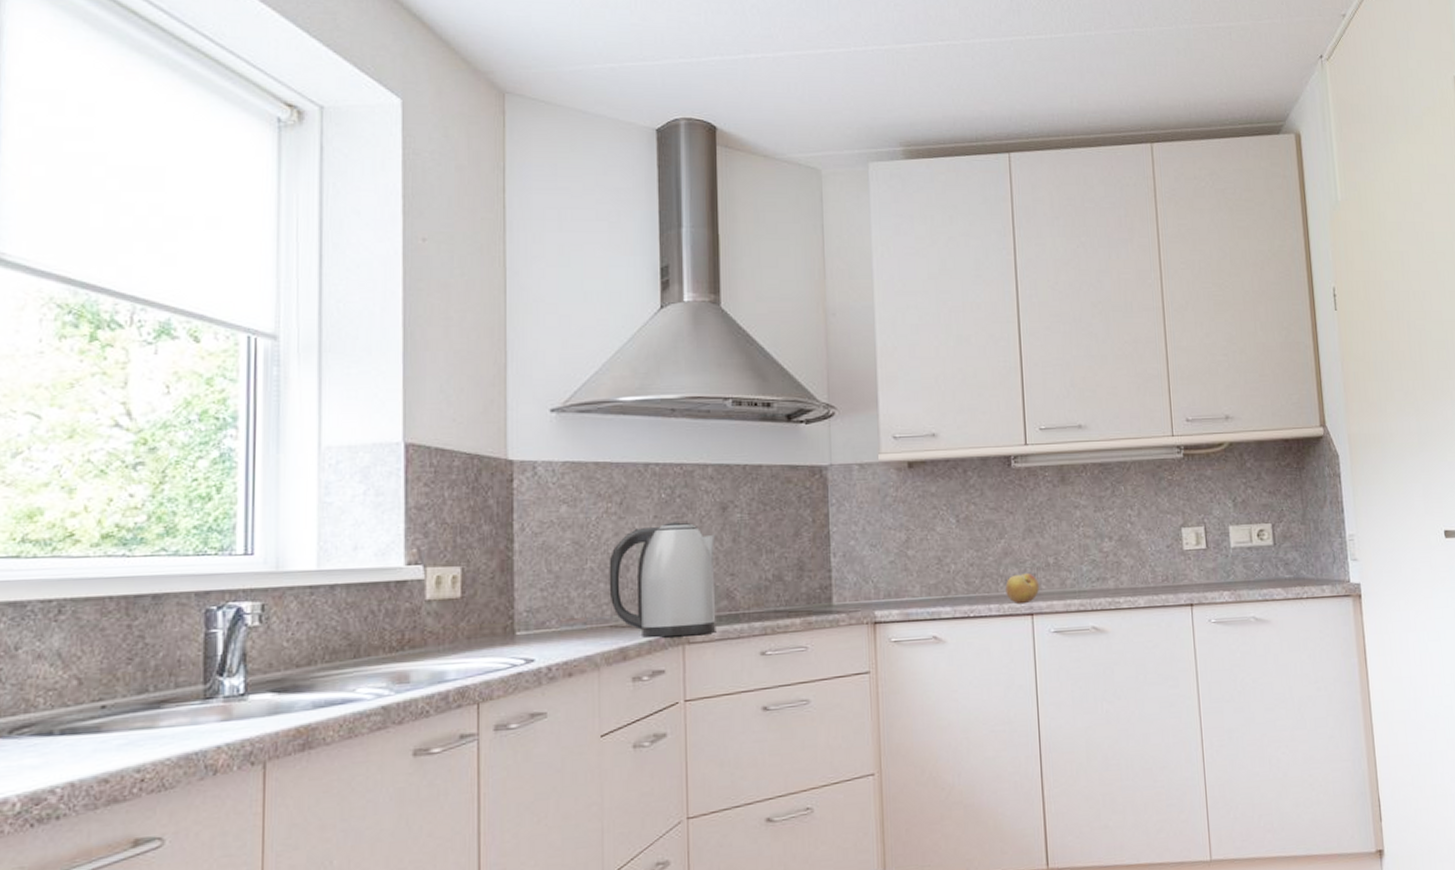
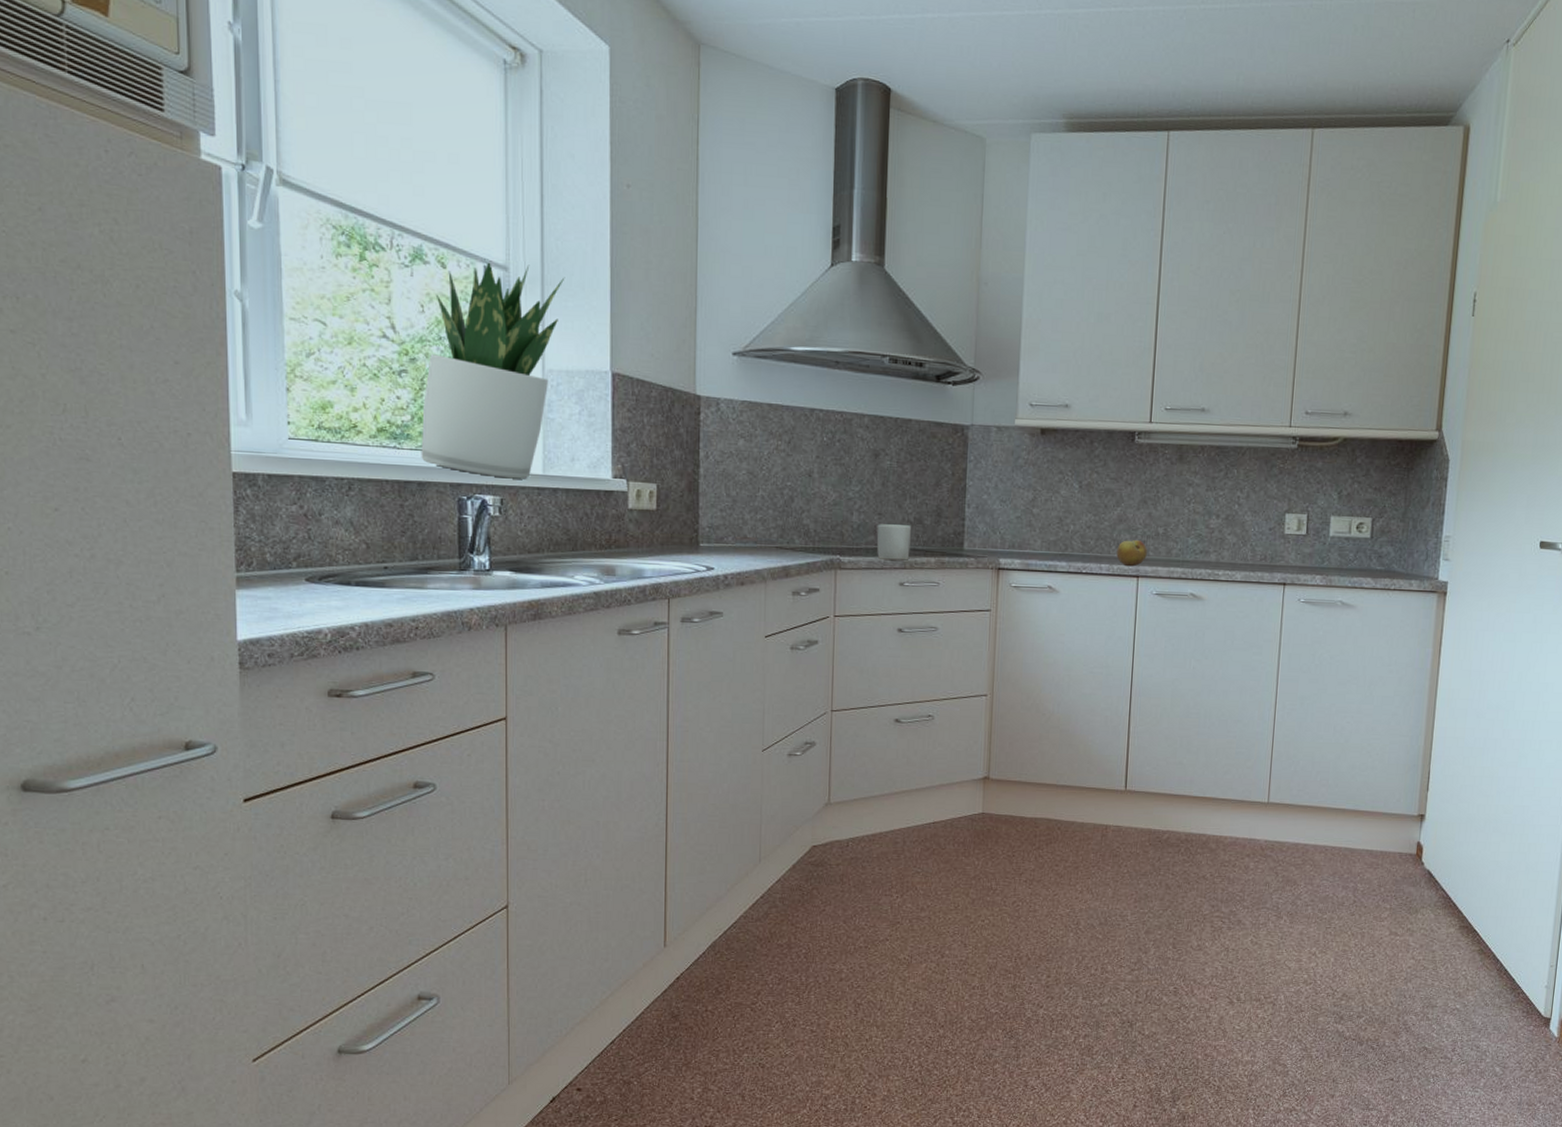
planter: none [158,331,348,579] -> present [421,262,565,479]
kettle: present [609,521,716,639] -> none [776,462,868,563]
mug: none [729,584,771,627] -> present [876,524,912,560]

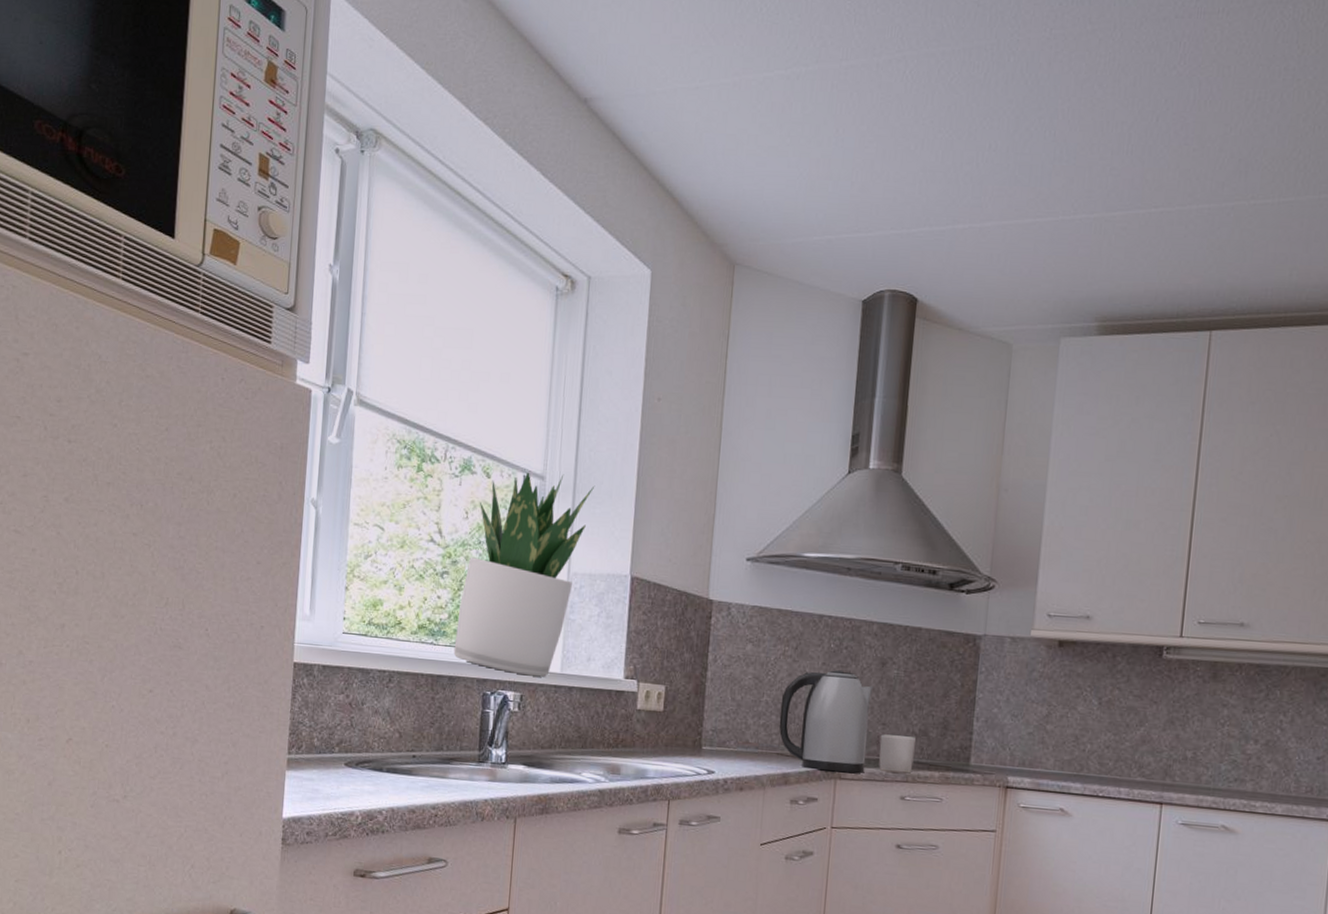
kettle: none [776,462,868,563] -> present [779,669,874,774]
fruit: present [1116,540,1148,567] -> none [1138,763,1174,793]

